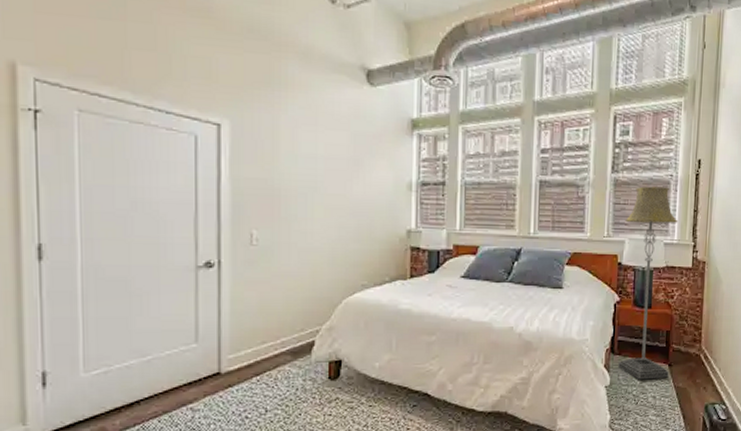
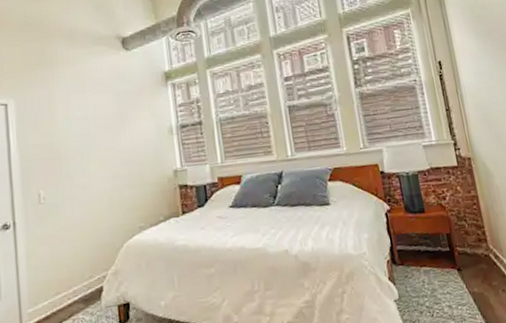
floor lamp: present [618,186,678,380] -> none [378,92,461,290]

